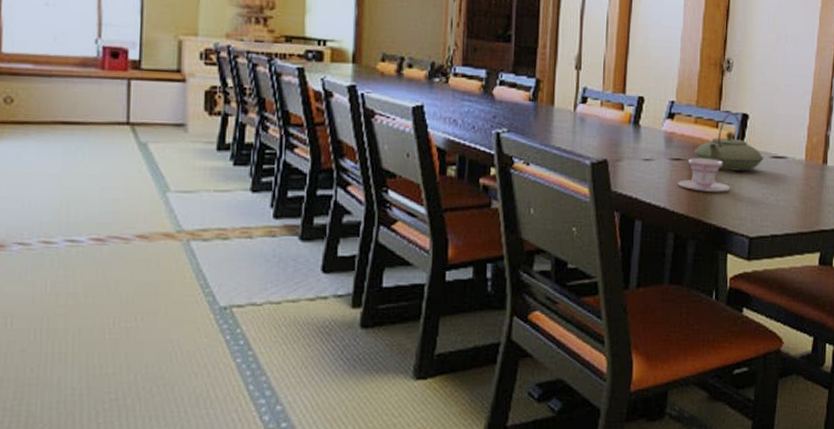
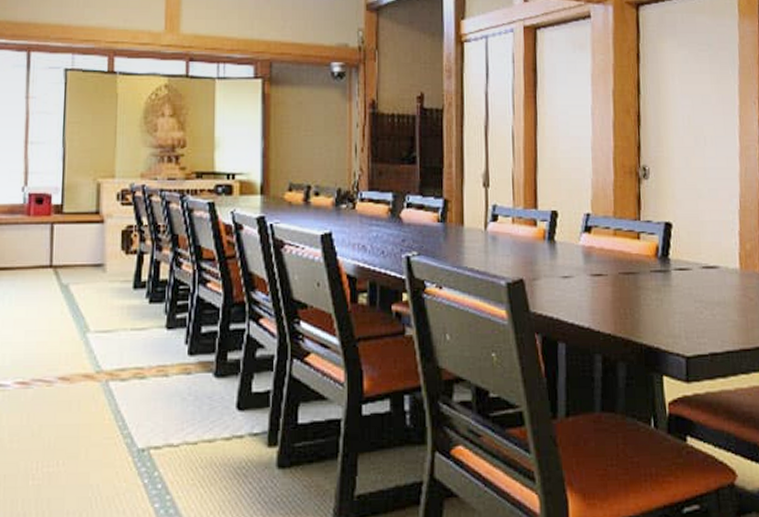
teacup: present [678,158,731,192] -> none [601,272,660,308]
teapot: present [694,112,764,171] -> none [615,222,694,285]

